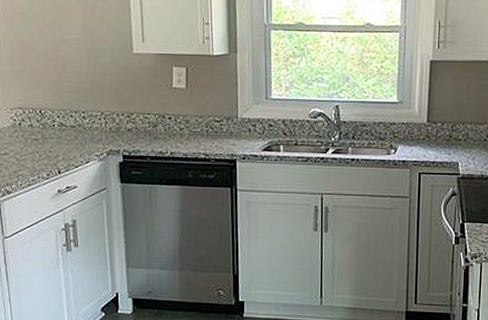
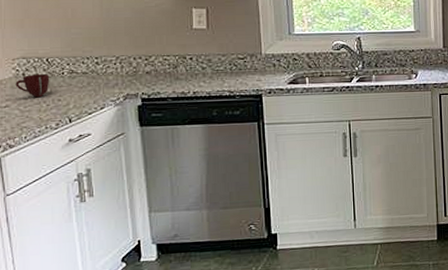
mug: none [13,125,42,148] -> present [15,74,50,98]

